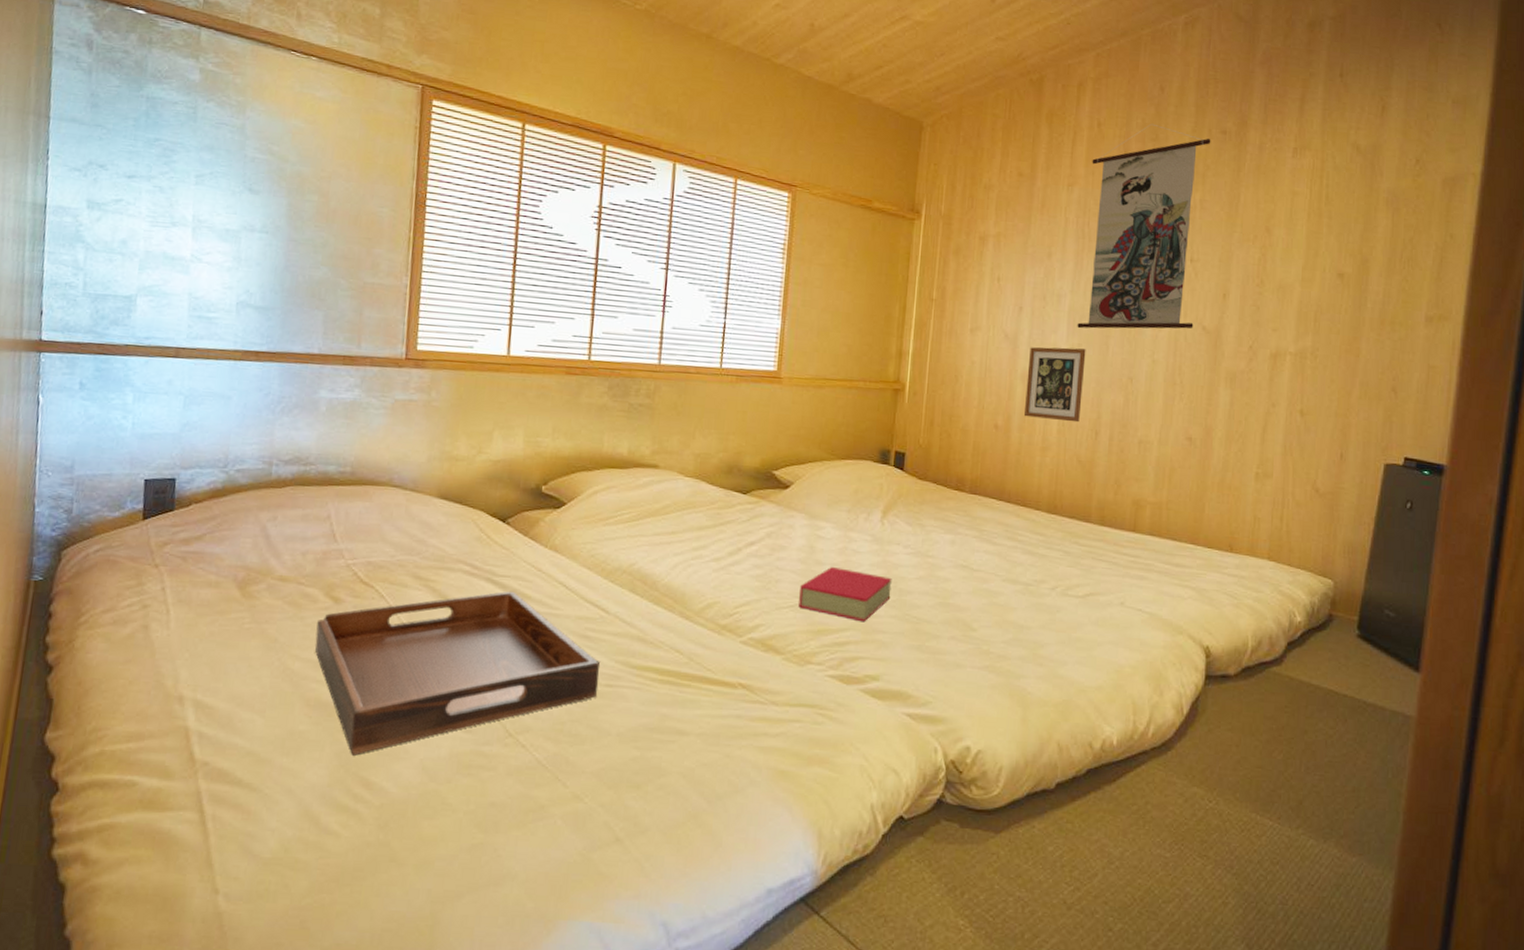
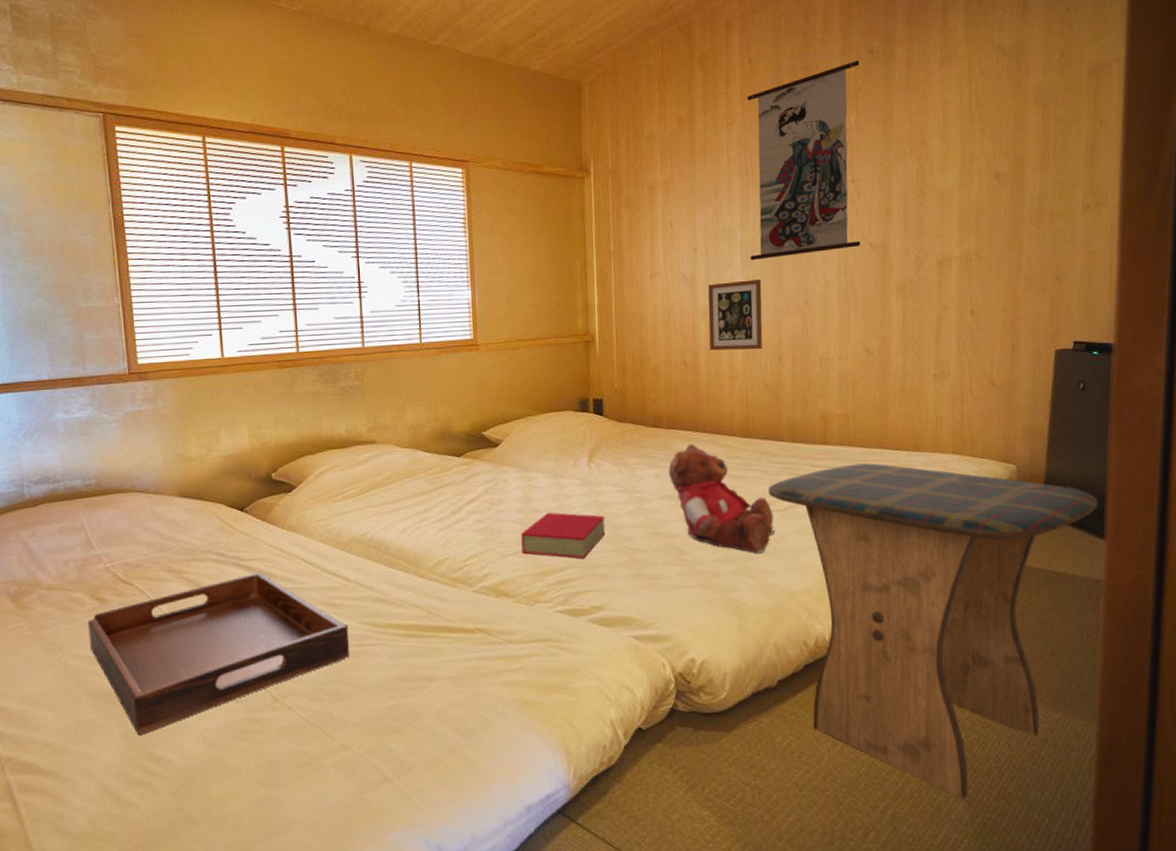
teddy bear: none [966,512,1072,640] -> present [669,444,776,554]
stool: none [1069,557,1416,942] -> present [768,463,1098,799]

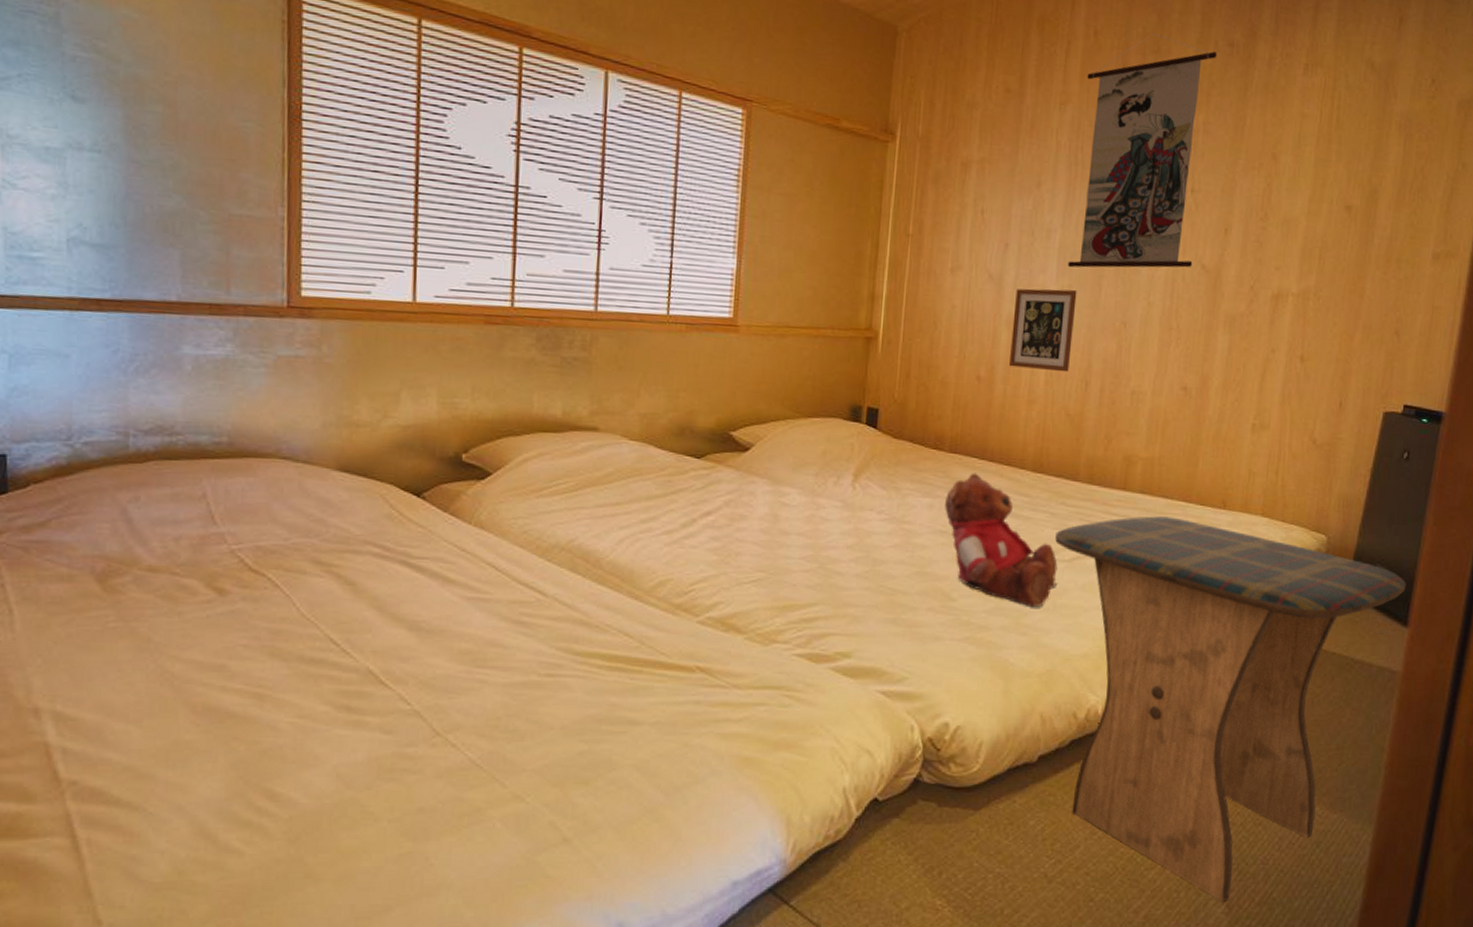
serving tray: present [88,572,350,736] -> none [197,574,538,765]
book: present [521,512,606,559] -> none [762,536,865,596]

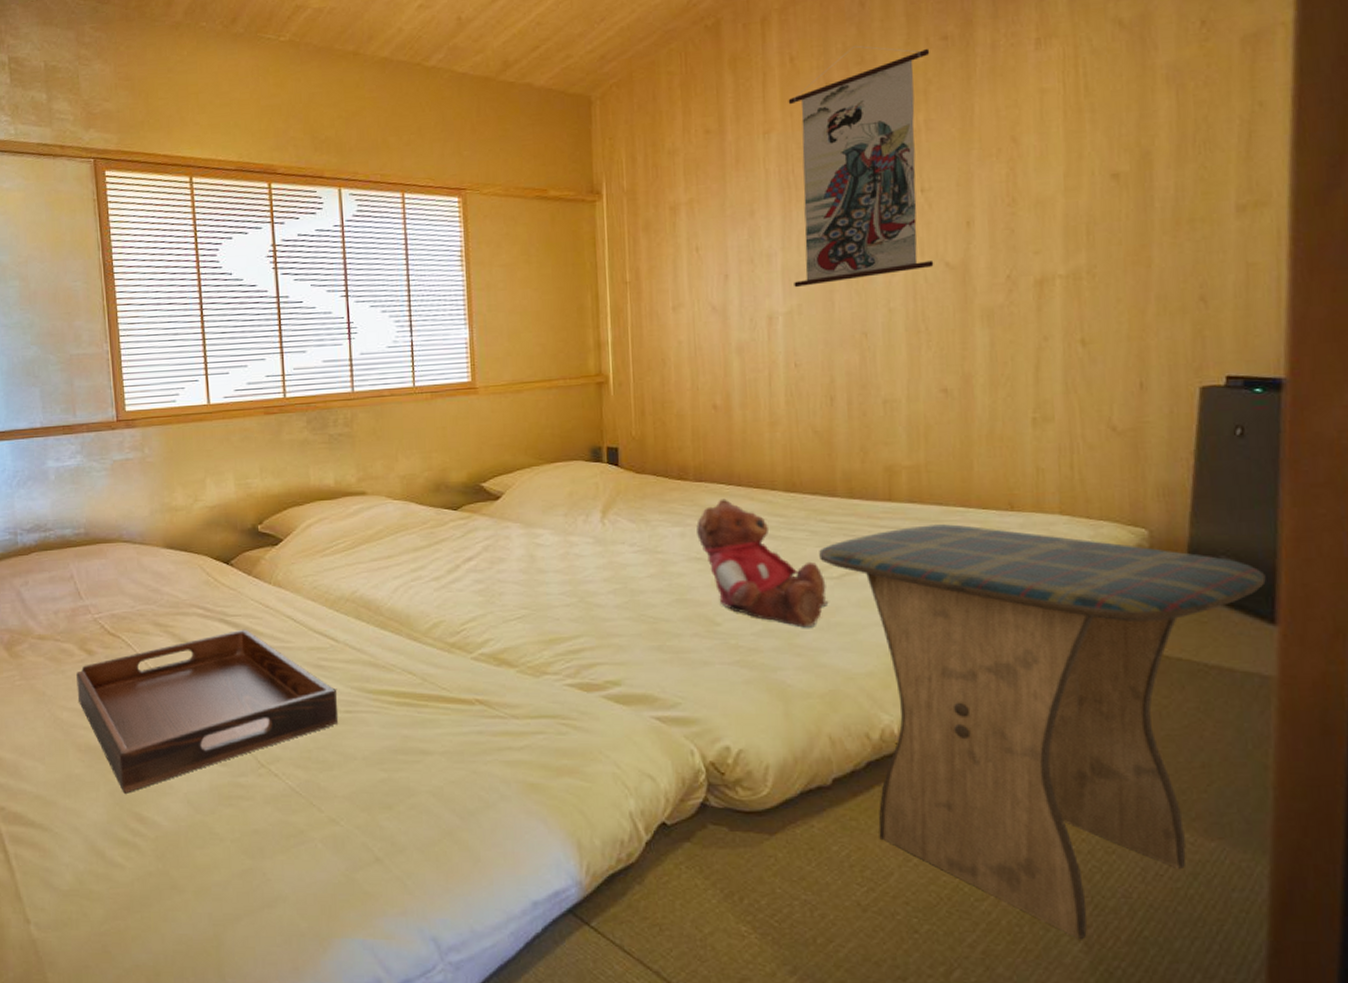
serving tray: none [197,574,538,765] -> present [76,629,339,794]
picture frame: present [1009,288,1077,373] -> none [742,309,811,392]

